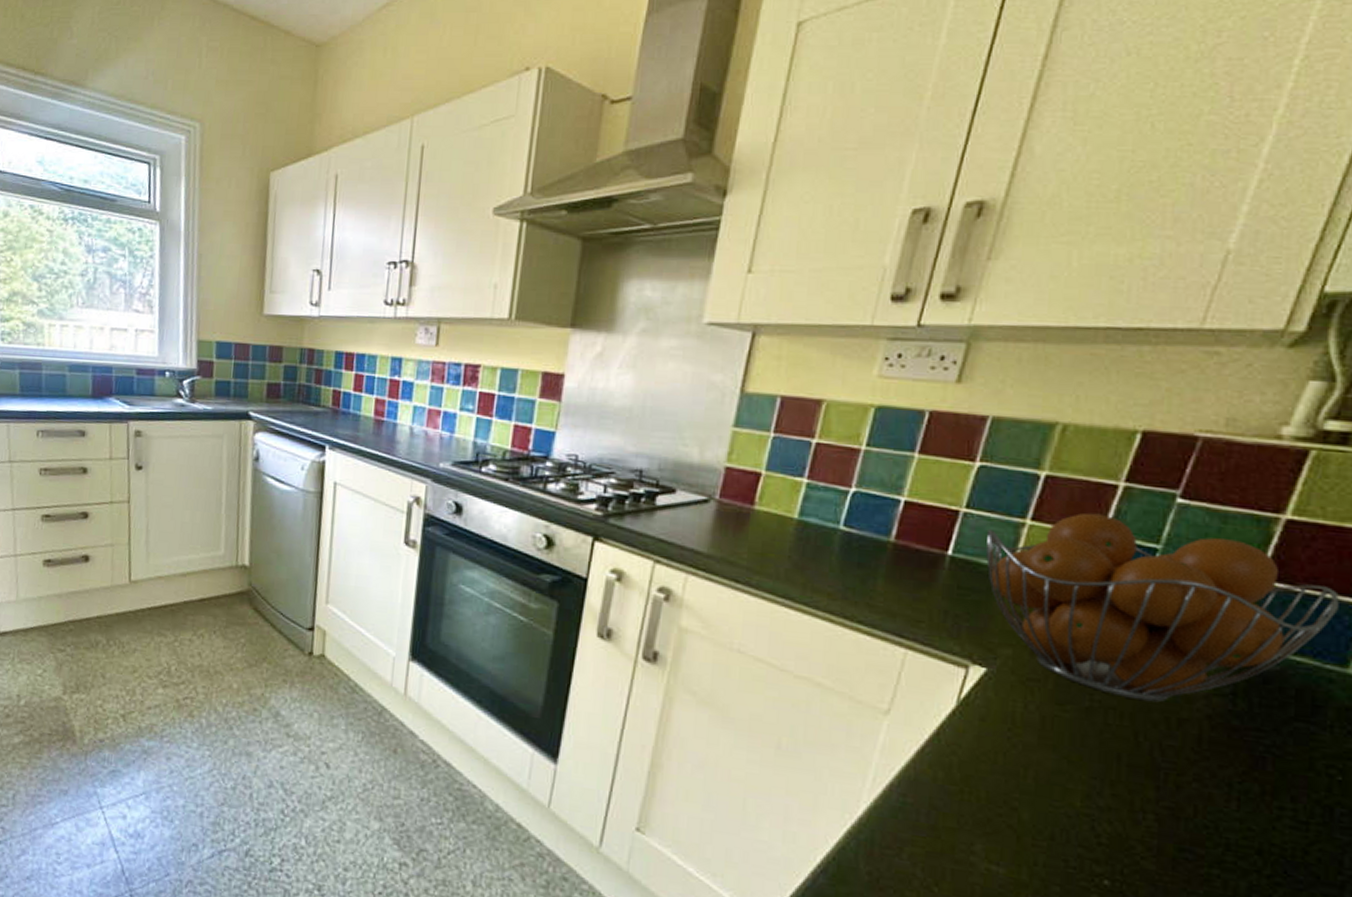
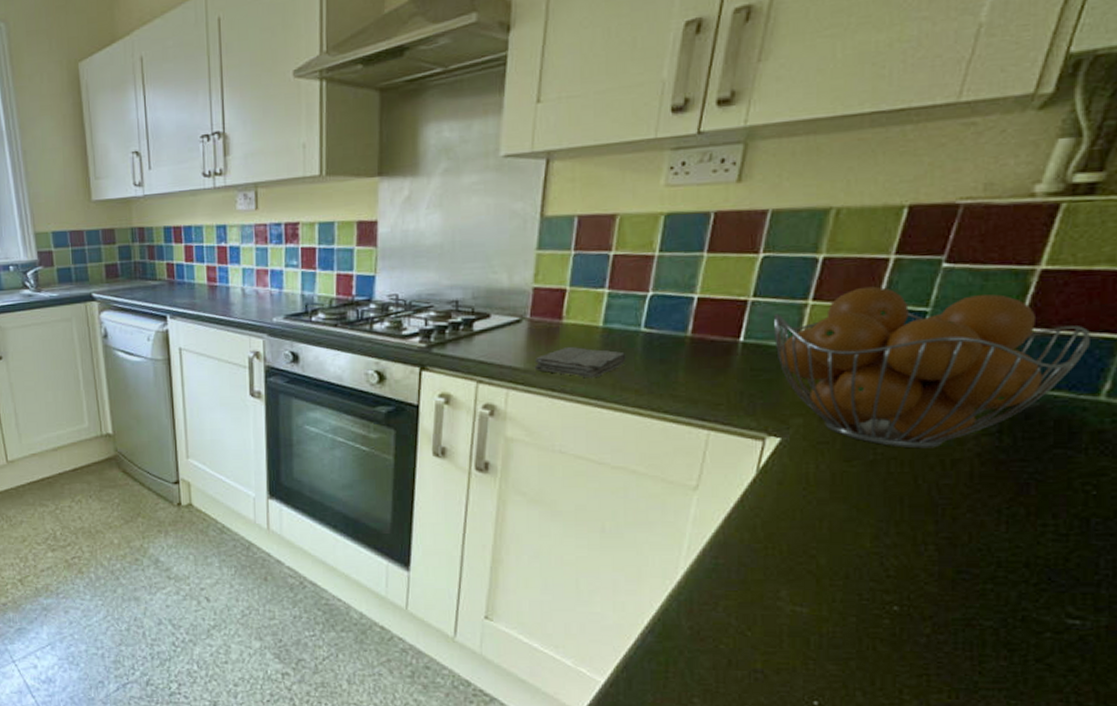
washcloth: none [719,536,821,574] -> present [534,347,626,379]

